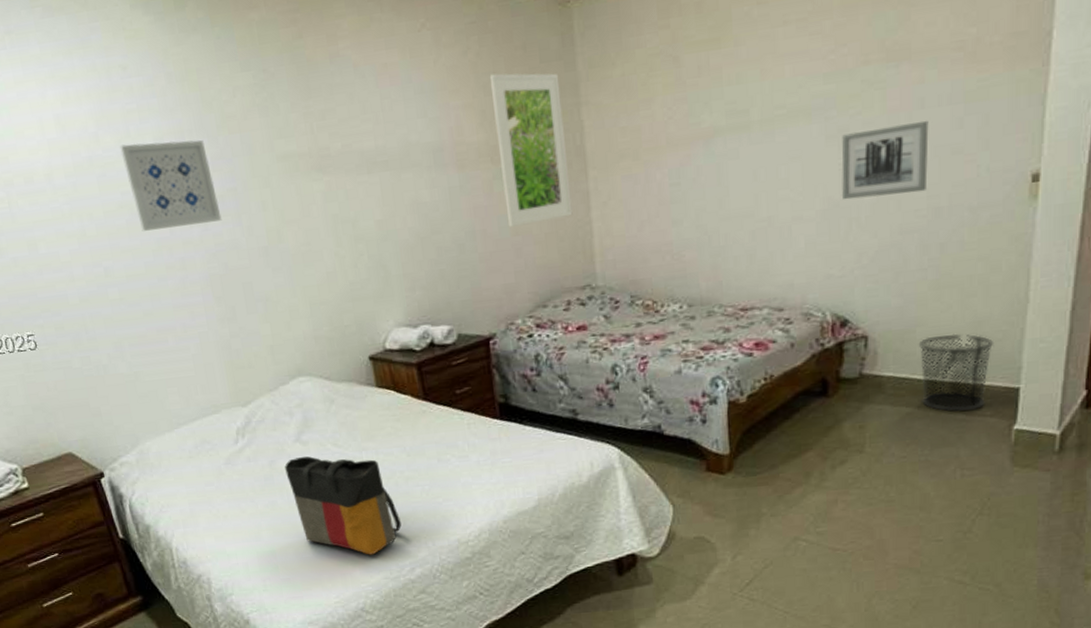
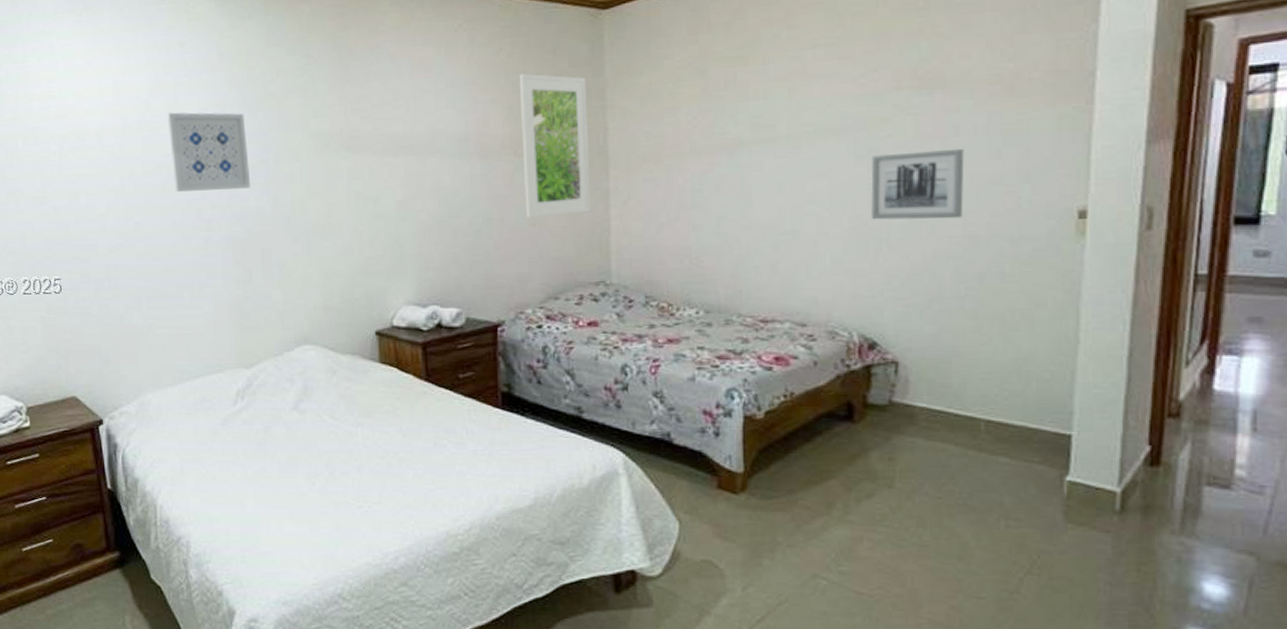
tote bag: present [284,456,402,555] -> none [279,426,390,537]
waste bin: present [918,333,994,412] -> none [954,368,1041,455]

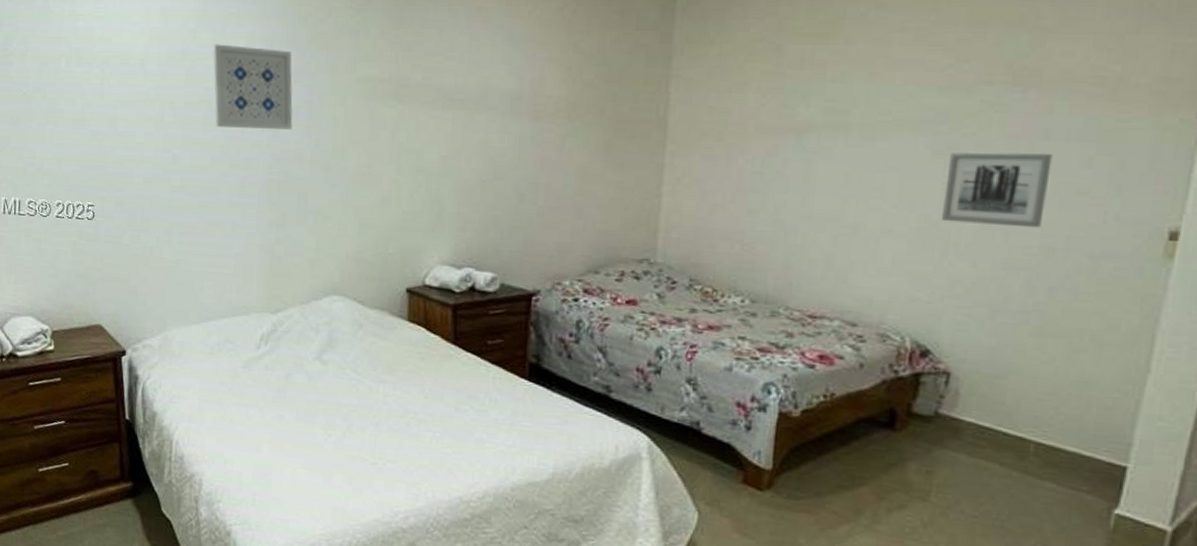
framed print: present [519,73,591,218] -> none [573,34,653,187]

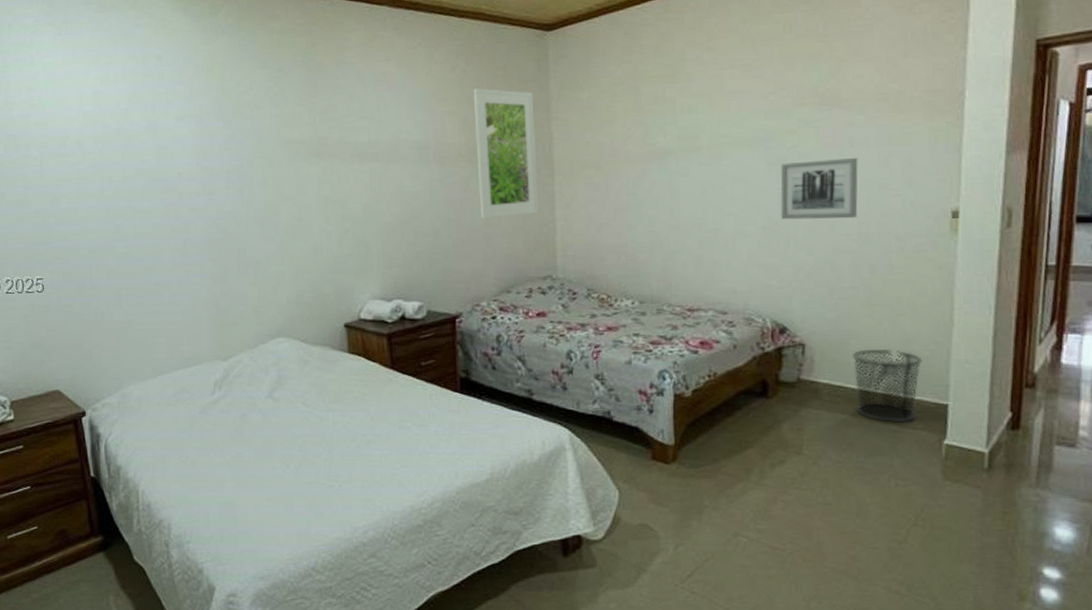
wall art: present [213,44,293,130] -> none [145,120,226,196]
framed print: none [573,34,653,187] -> present [473,88,539,219]
waste bin: none [1005,388,1102,482] -> present [852,348,923,423]

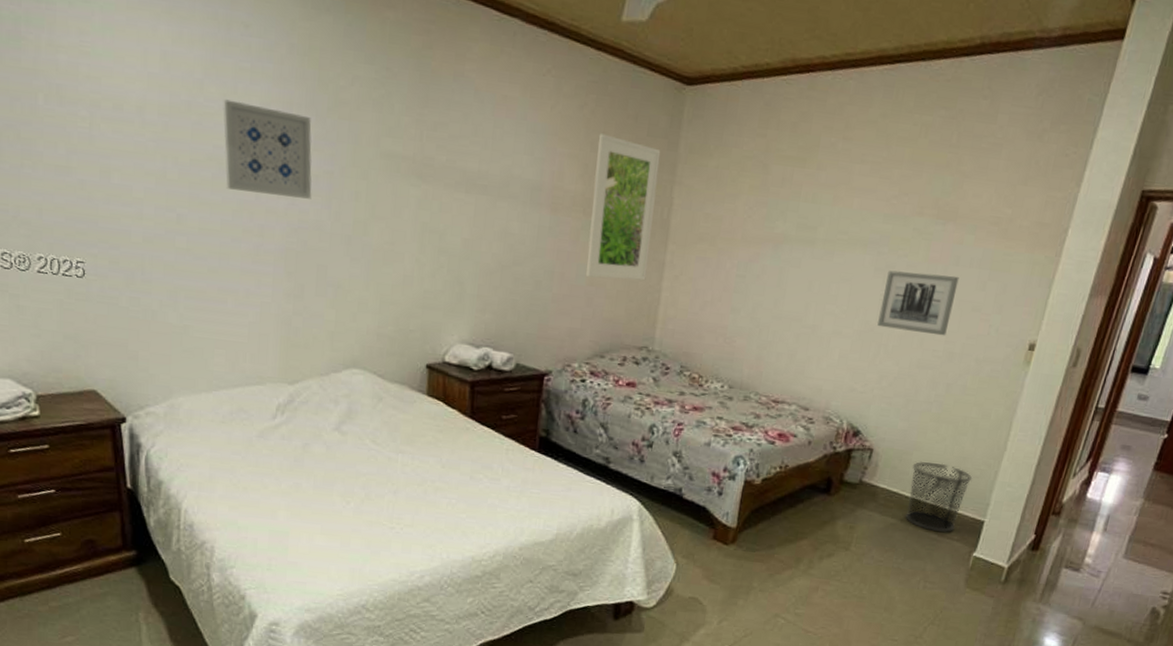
wall art: none [145,120,226,196] -> present [223,99,312,199]

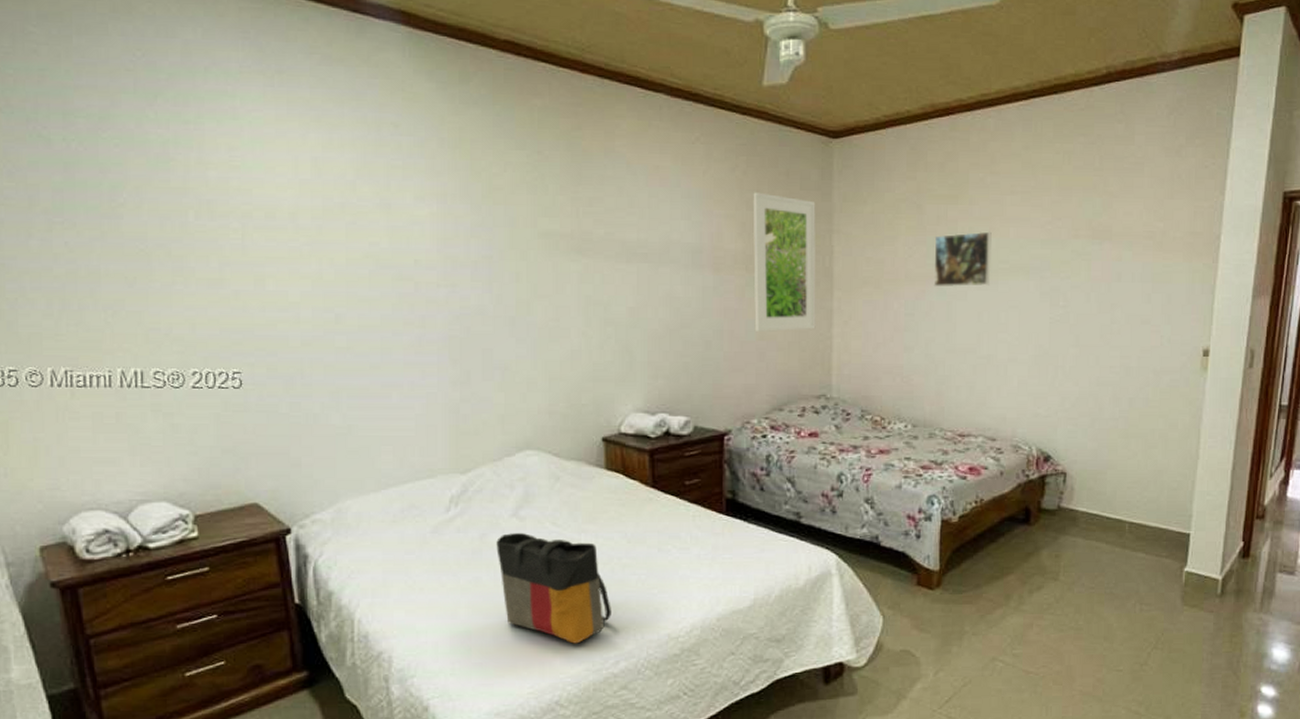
wall art: present [223,99,312,199] -> none [377,197,472,285]
tote bag: none [317,445,421,556] -> present [496,533,611,644]
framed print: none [769,197,835,255] -> present [933,231,992,287]
wall art: present [877,270,959,336] -> none [1051,292,1124,352]
waste bin: present [905,462,973,533] -> none [1108,479,1171,551]

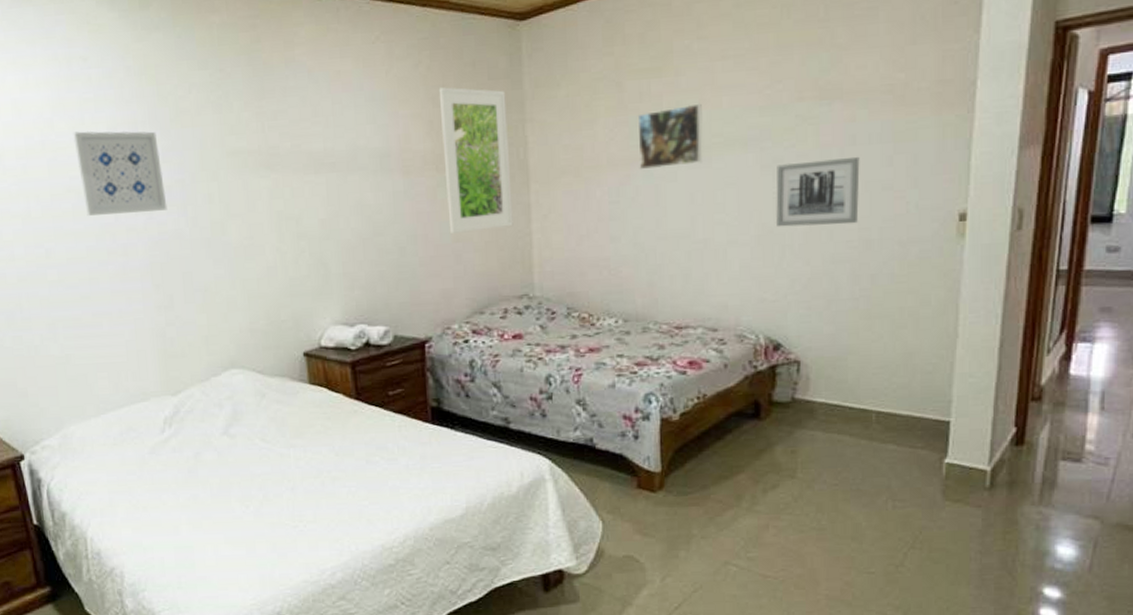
wall art: none [377,197,472,285] -> present [73,130,168,216]
tote bag: present [496,533,611,644] -> none [210,450,325,557]
wall art: none [1051,292,1124,352] -> present [776,156,860,227]

